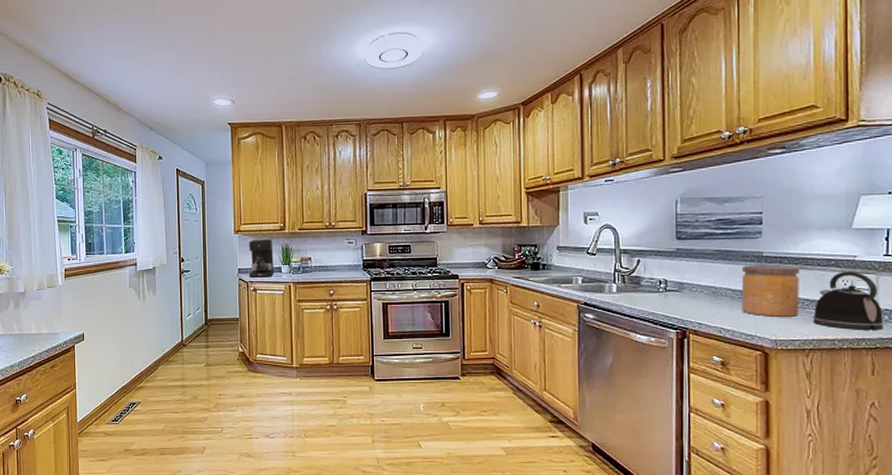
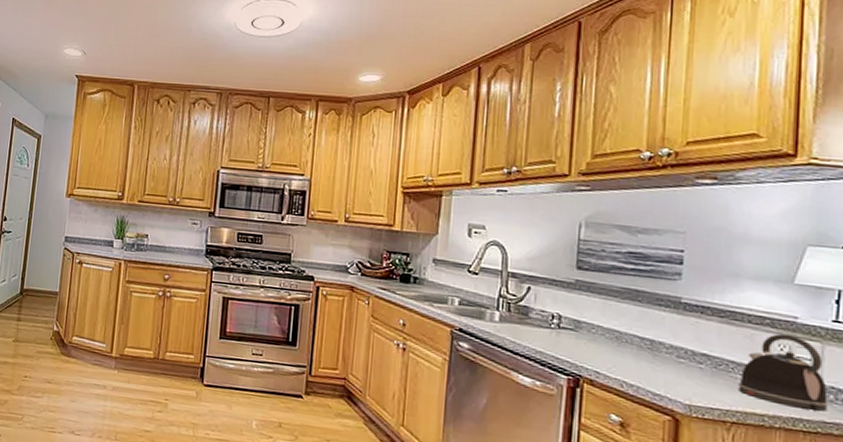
coffee maker: present [249,239,275,278] -> none [76,206,107,251]
jar: present [741,265,800,317] -> none [650,310,727,381]

